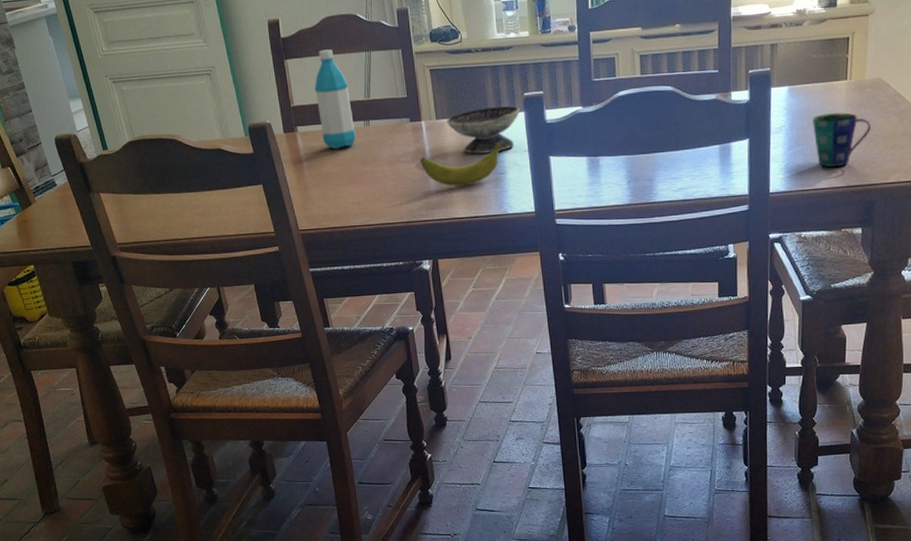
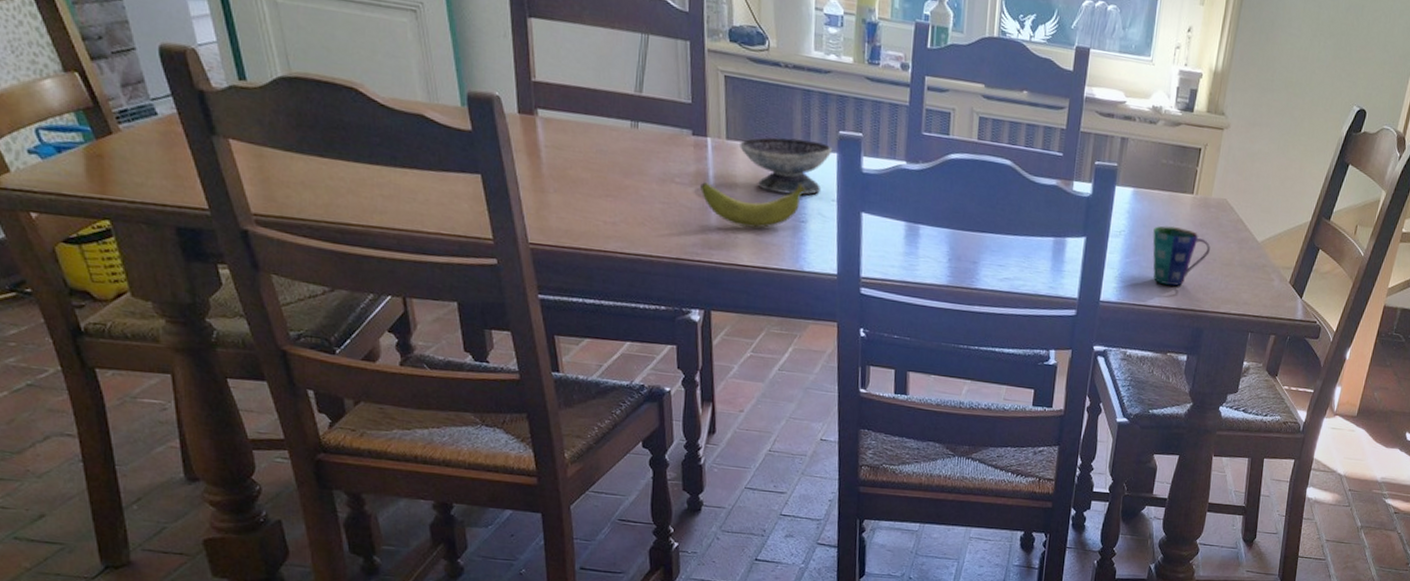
water bottle: present [314,49,356,150] -> none [566,17,618,150]

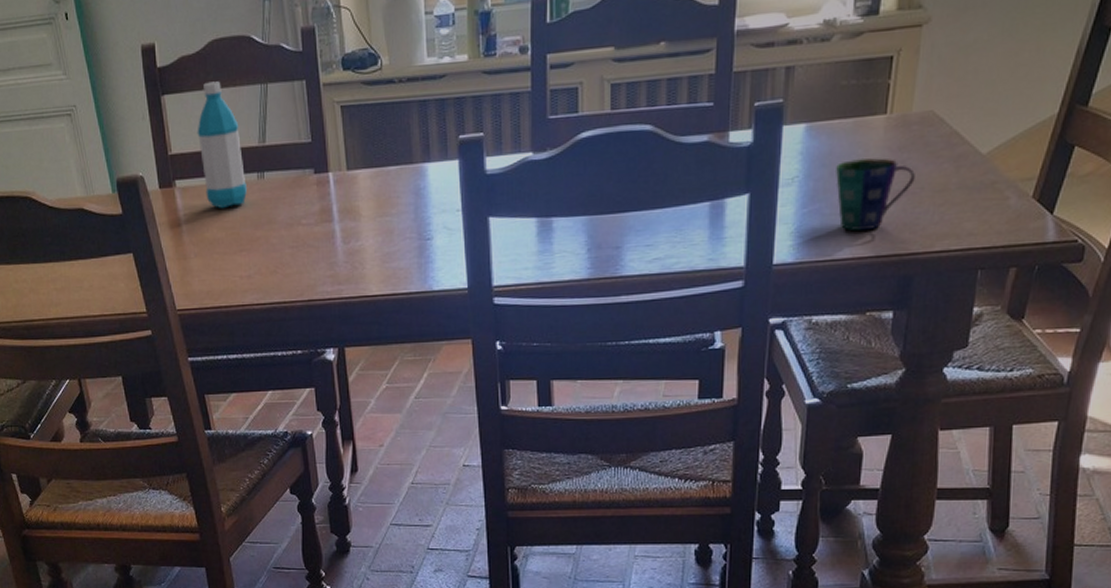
water bottle: none [566,17,618,150] -> present [197,81,247,209]
banana: present [700,182,806,229] -> none [326,199,429,256]
bowl: present [740,137,833,195] -> none [360,152,454,215]

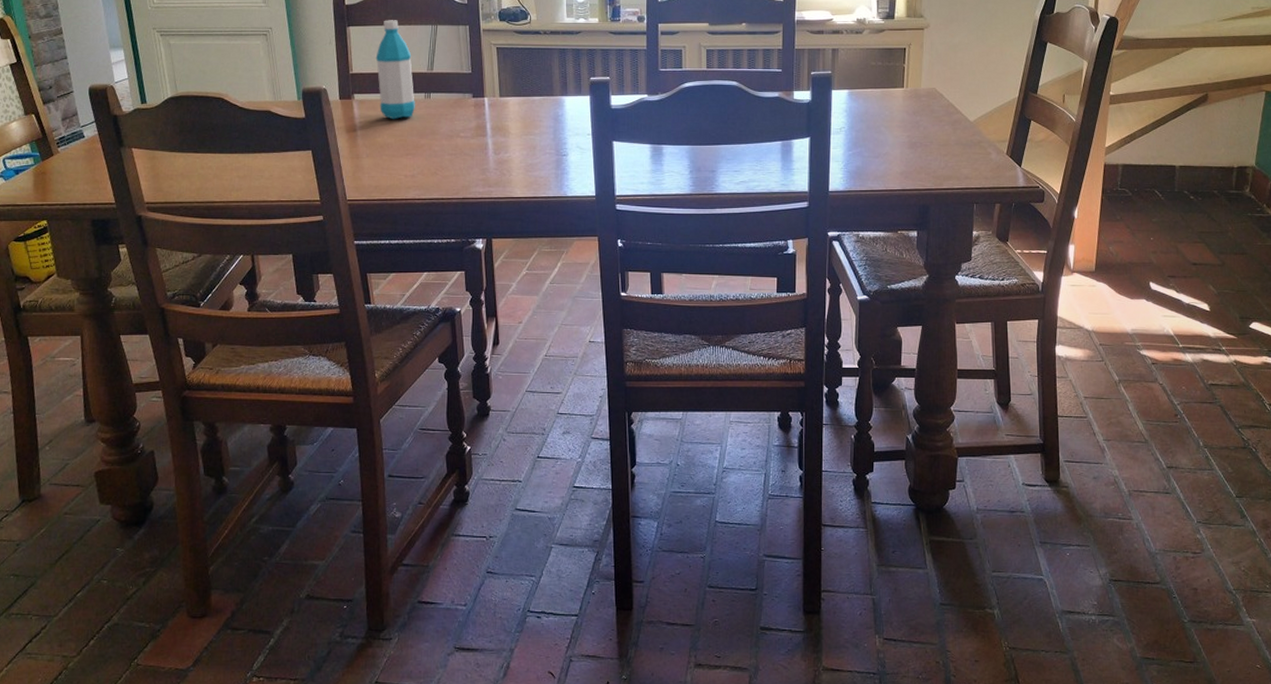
cup: present [836,158,915,231] -> none [871,118,926,171]

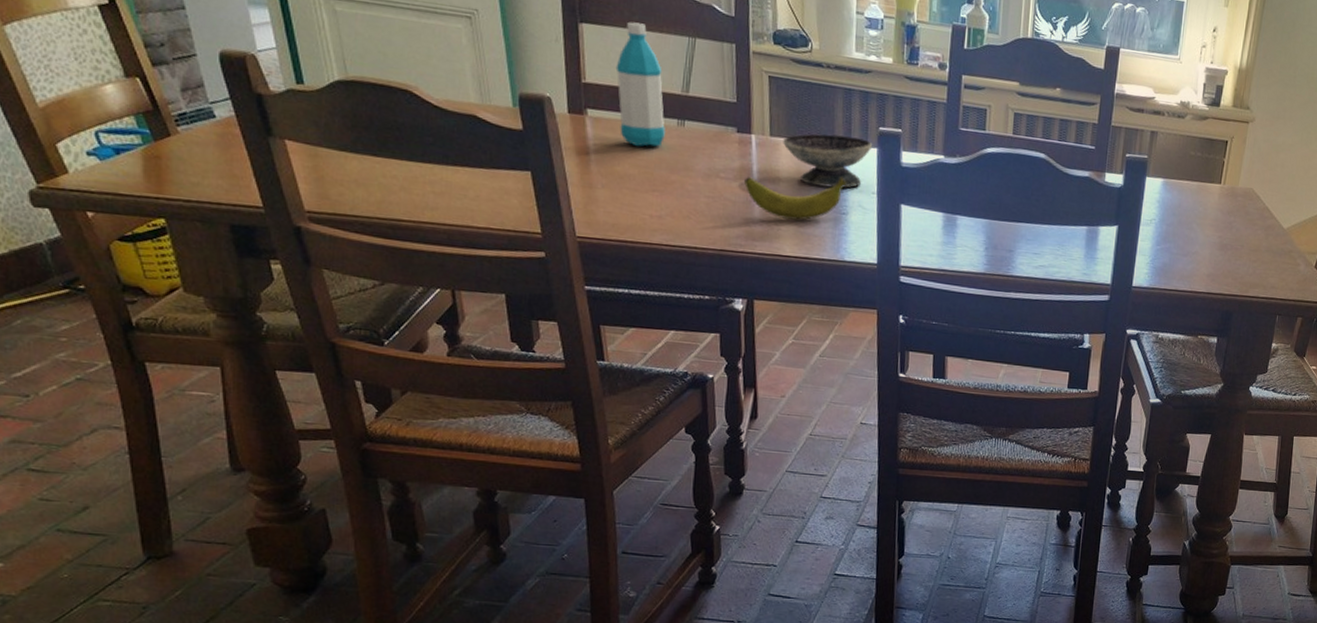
banana: none [480,124,565,165] -> present [744,177,847,221]
bowl: none [511,89,586,134] -> present [783,133,873,188]

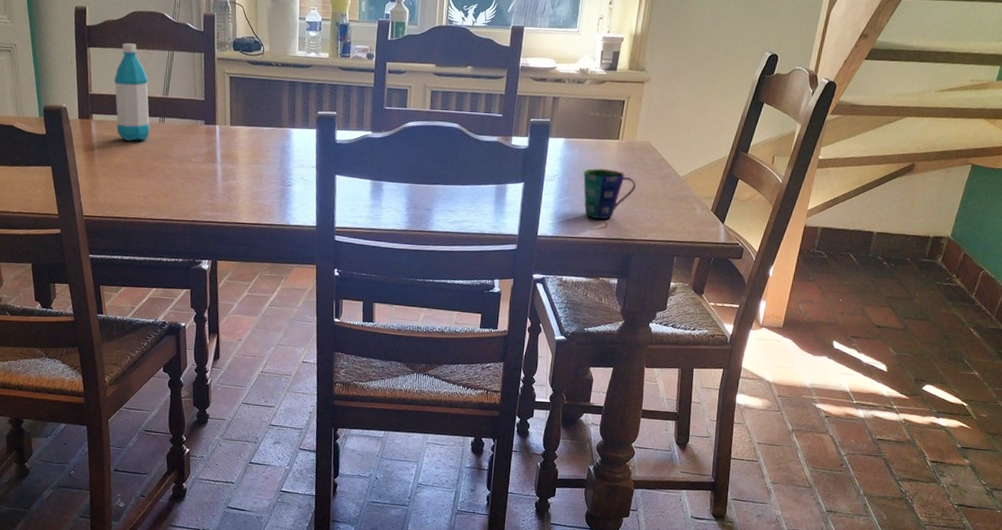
banana: present [744,177,847,221] -> none [210,155,291,193]
bowl: present [783,133,873,188] -> none [241,120,313,165]
cup: none [1182,214,1238,272] -> present [583,168,636,220]

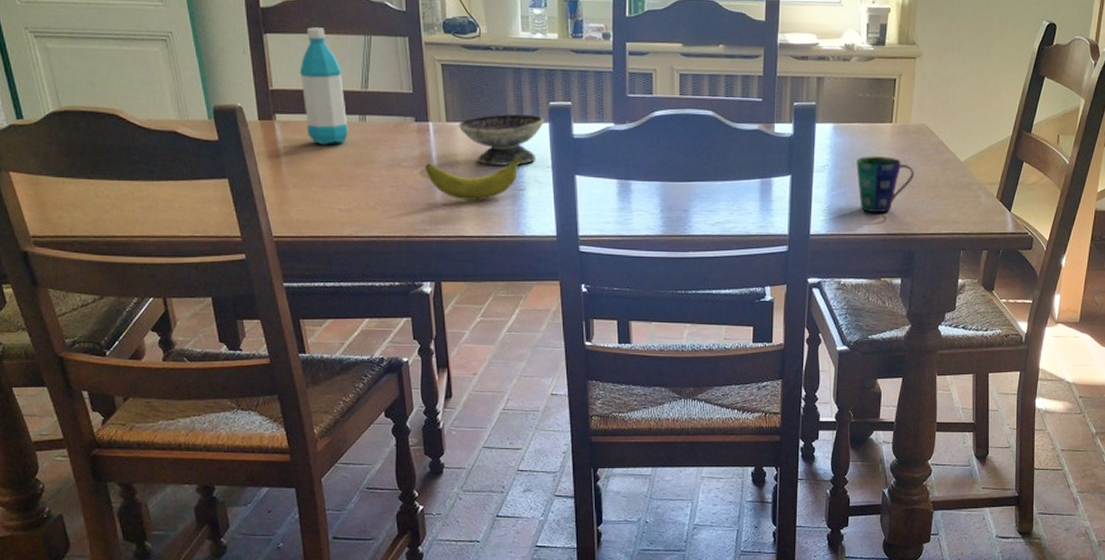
banana: none [210,155,291,193] -> present [425,154,522,201]
bowl: none [241,120,313,165] -> present [459,114,545,166]

